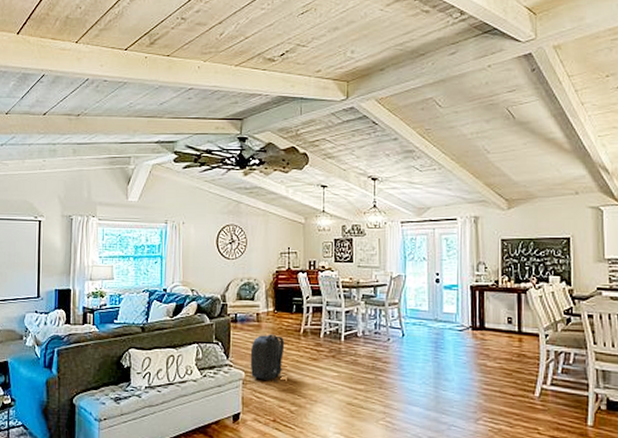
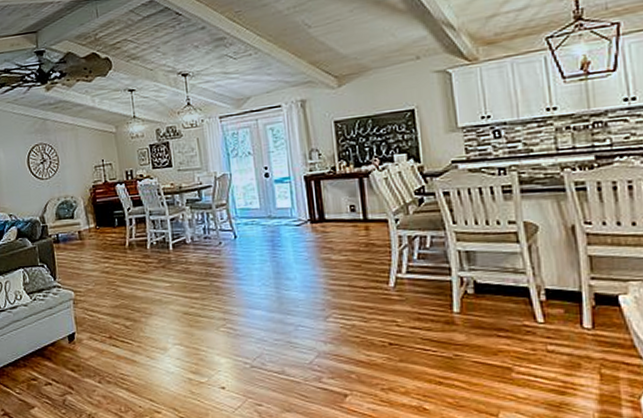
backpack: present [250,334,285,382] -> none [77,250,113,299]

